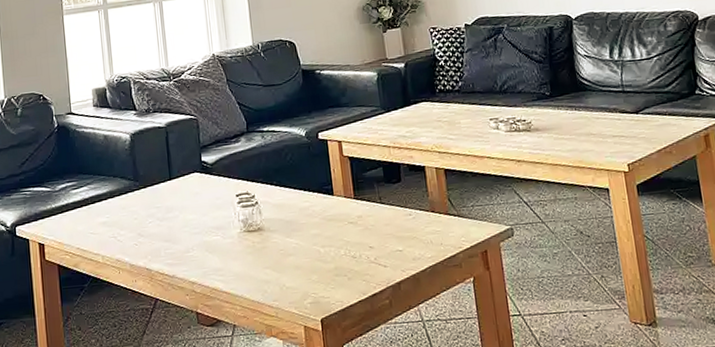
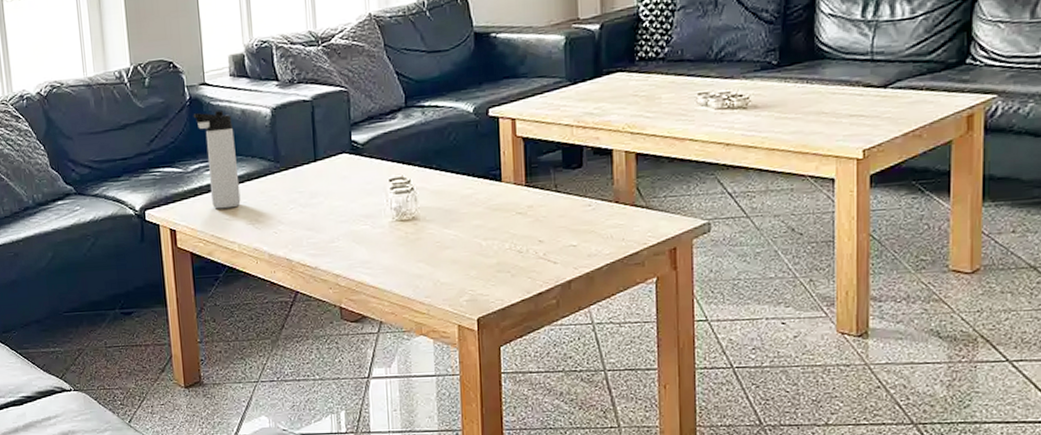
thermos bottle: none [60,136,104,224] -> present [193,111,241,209]

